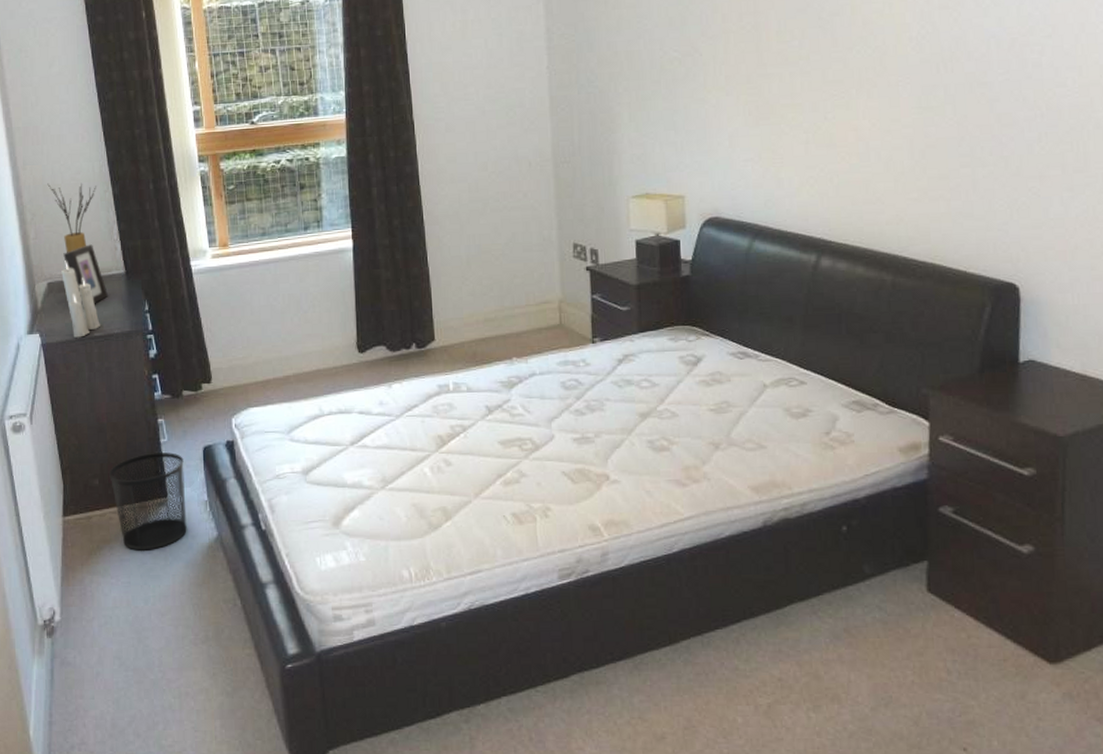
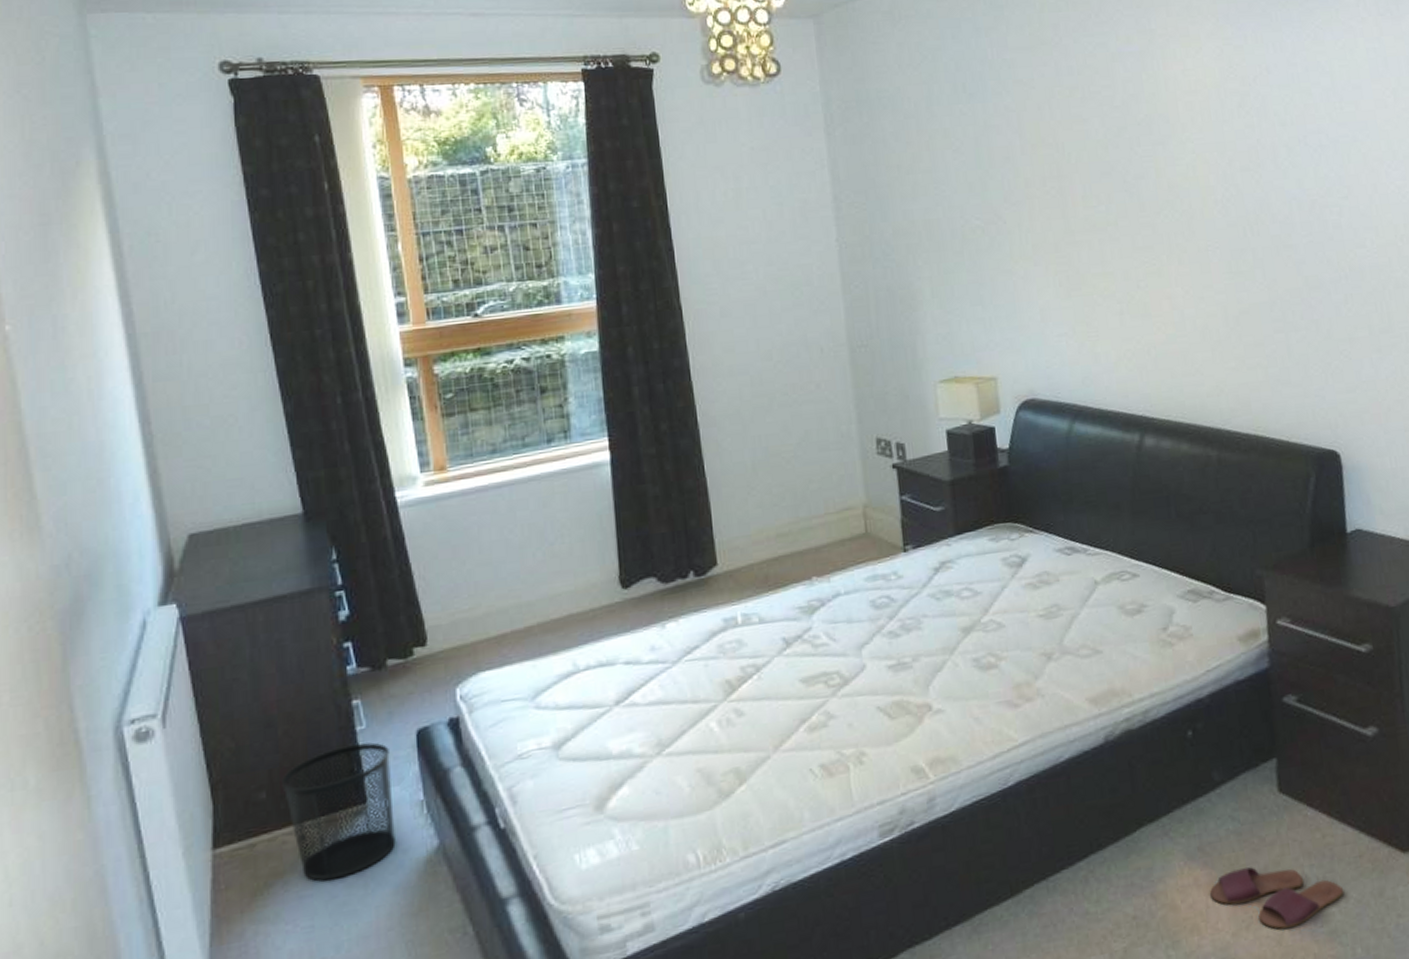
vase: present [47,183,96,253] -> none [188,400,261,493]
candle: present [61,260,101,338] -> none [209,503,269,605]
picture frame: present [63,244,108,307] -> none [212,479,278,563]
slippers: none [853,653,985,712] -> present [1210,867,1344,929]

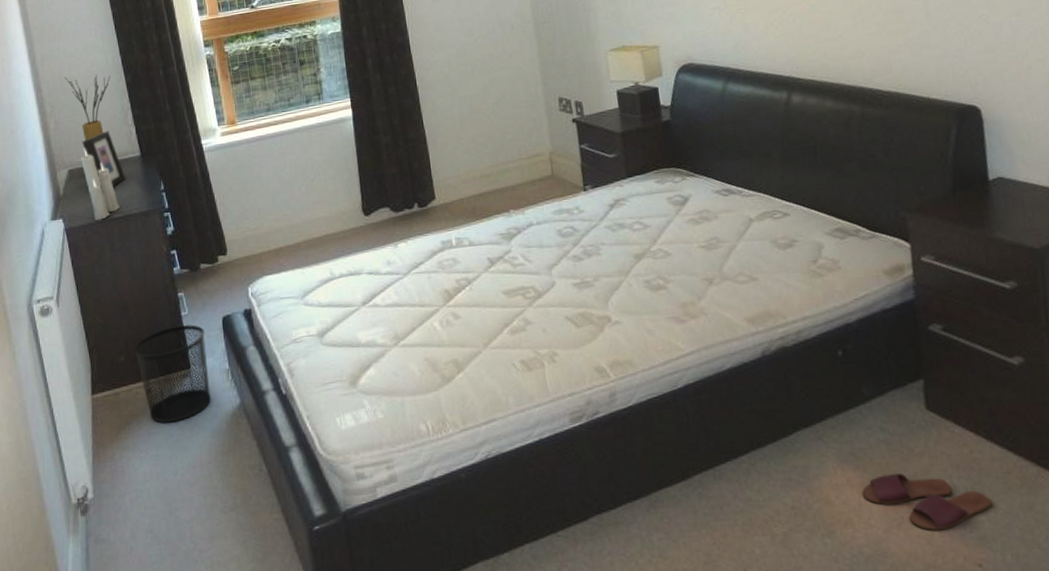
vase: none [188,400,261,493] -> present [64,74,110,141]
candle: none [209,503,269,605] -> present [81,148,121,221]
picture frame: none [212,479,278,563] -> present [82,131,125,191]

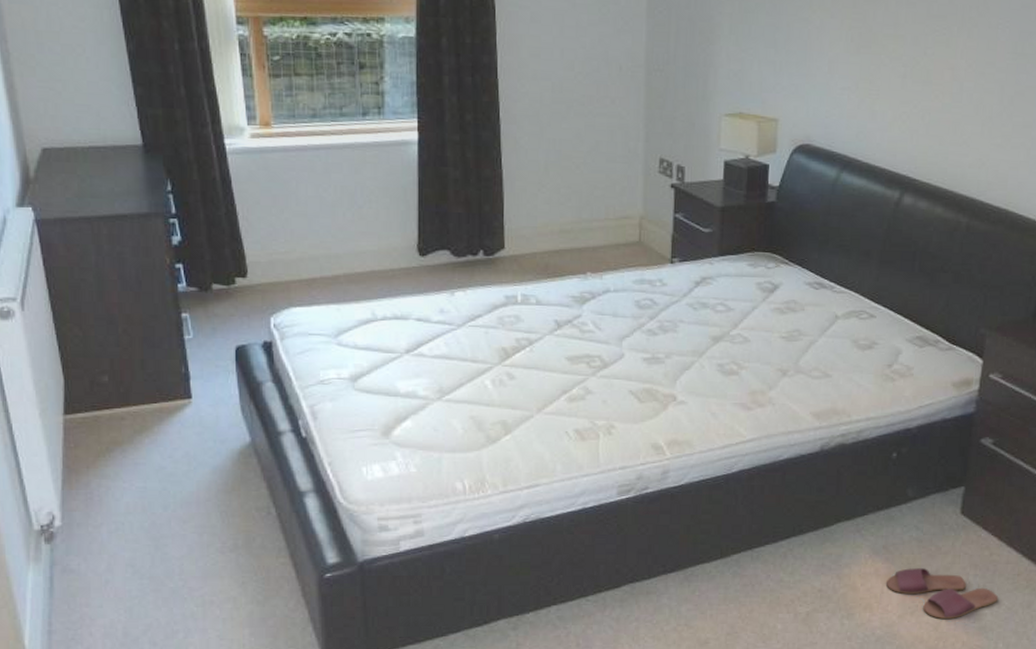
vase: present [64,74,110,141] -> none [41,28,106,115]
candle: present [81,148,121,221] -> none [60,124,112,216]
picture frame: present [82,131,125,191] -> none [63,108,120,181]
waste bin: present [134,324,211,424] -> none [121,350,215,456]

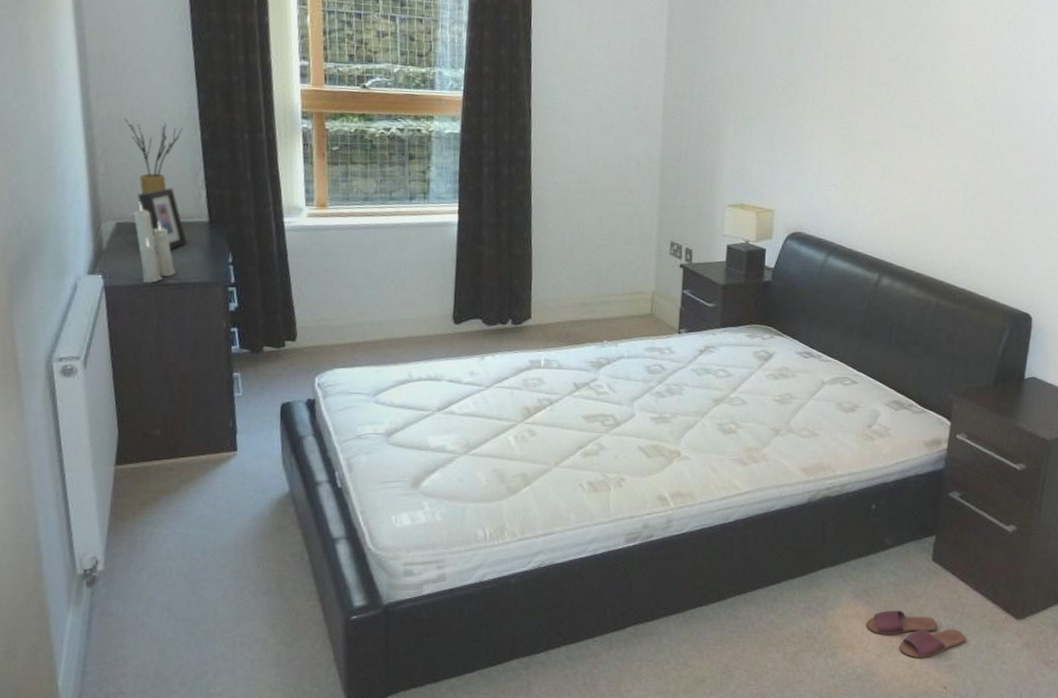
vase: none [41,28,106,115] -> present [124,118,183,194]
candle: none [60,124,112,216] -> present [134,202,177,283]
picture frame: none [63,108,120,181] -> present [137,188,187,252]

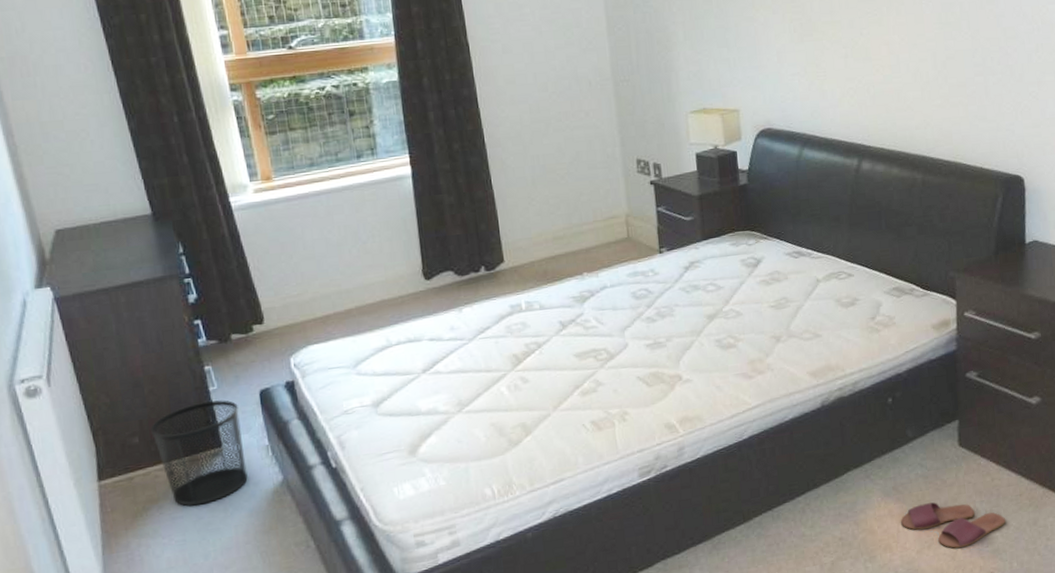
vase: present [124,118,183,194] -> none [45,118,108,196]
candle: present [134,202,177,283] -> none [72,204,128,288]
picture frame: present [137,188,187,252] -> none [73,185,133,255]
waste bin: none [173,406,259,504] -> present [150,400,248,507]

